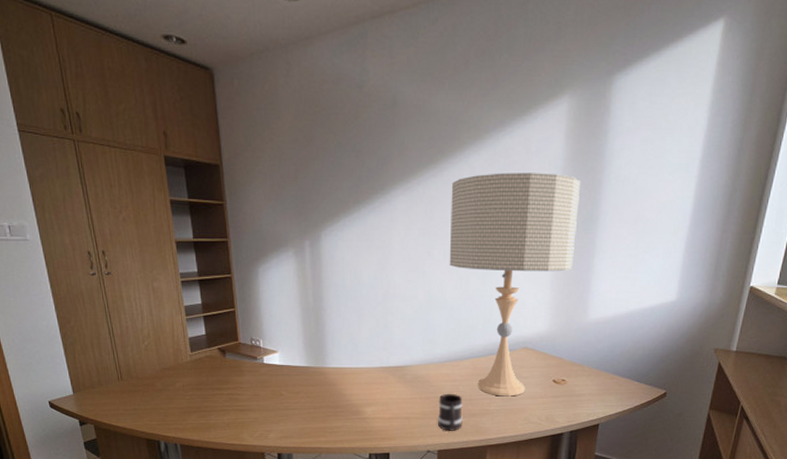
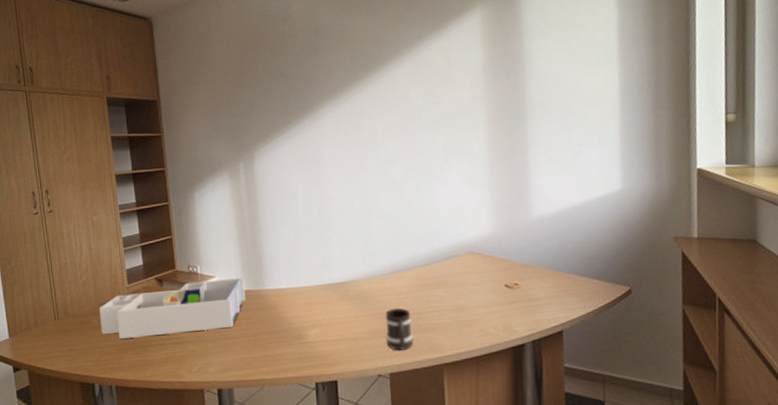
desk organizer: none [162,355,307,402] -> present [99,278,246,339]
desk lamp: present [449,173,581,397] -> none [377,78,508,307]

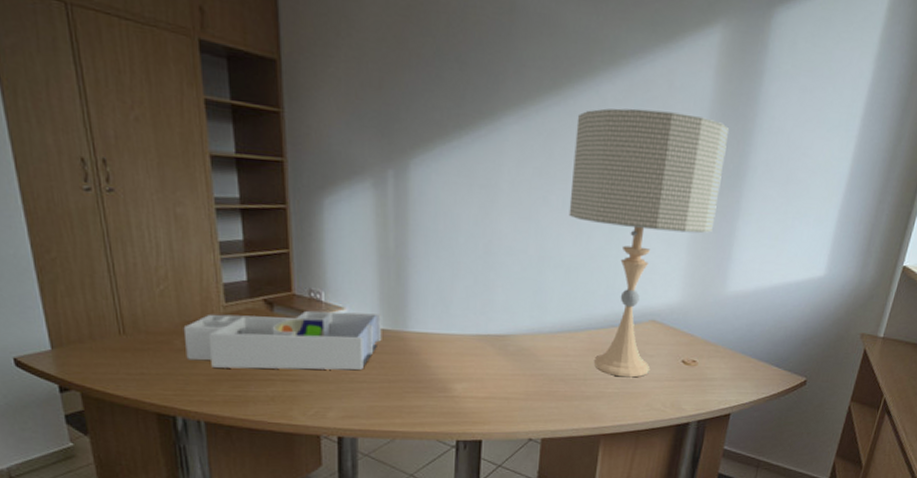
desk lamp: none [377,78,508,307] -> present [568,108,730,378]
mug: present [385,307,414,351] -> none [542,370,575,416]

